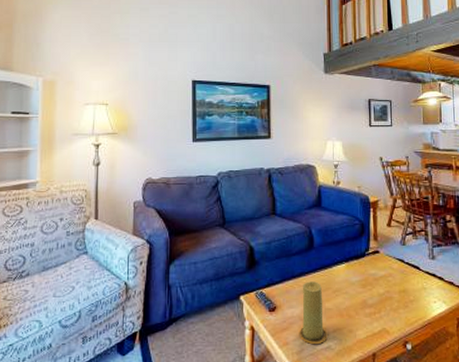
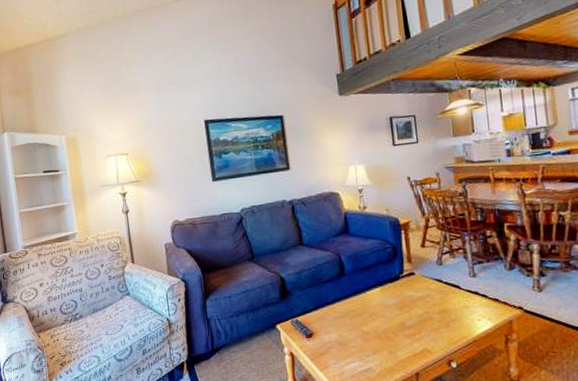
candle: present [299,281,328,345] -> none [337,307,368,367]

